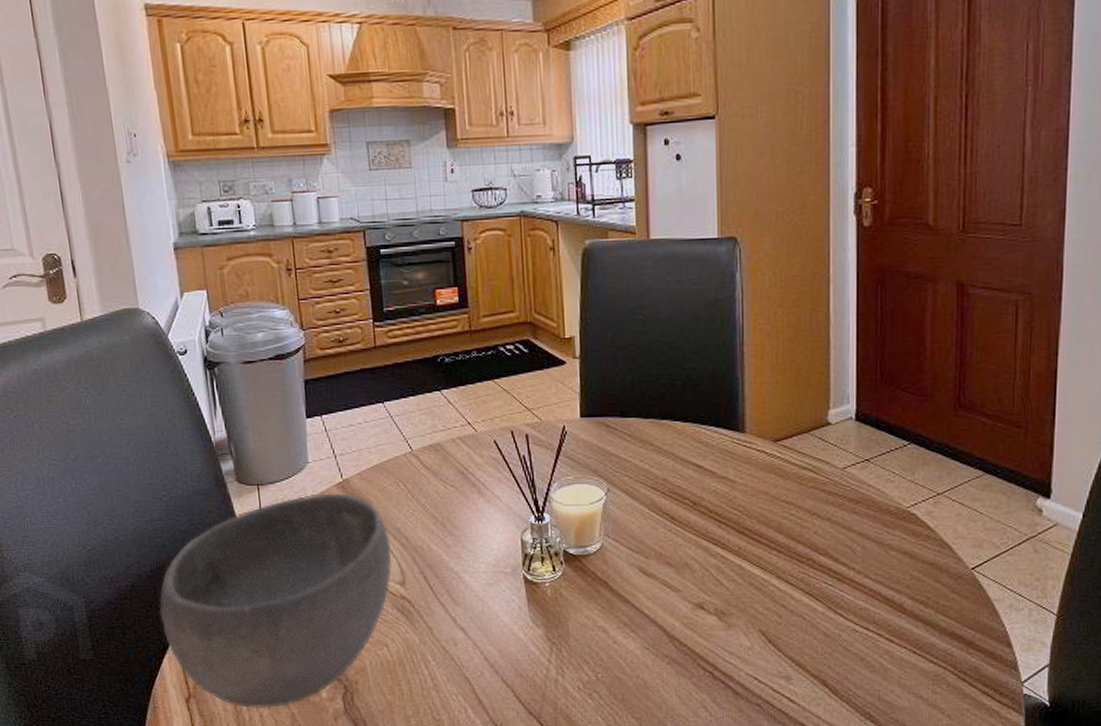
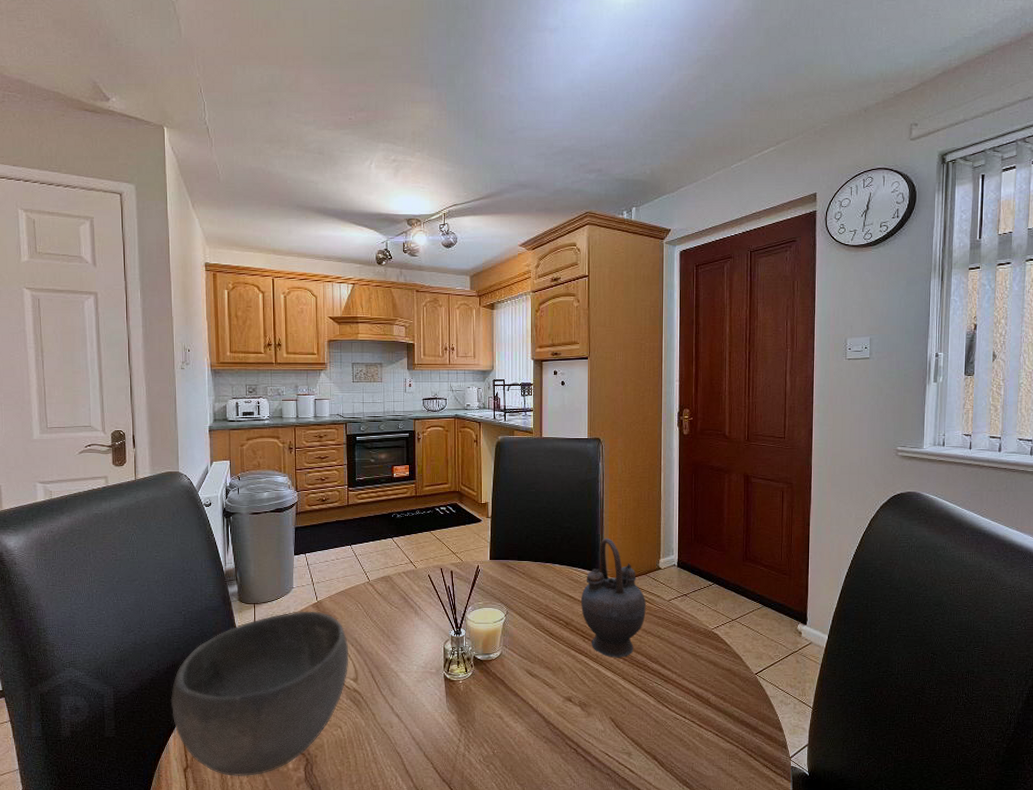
teapot: none [713,381,809,549] -> present [580,538,646,658]

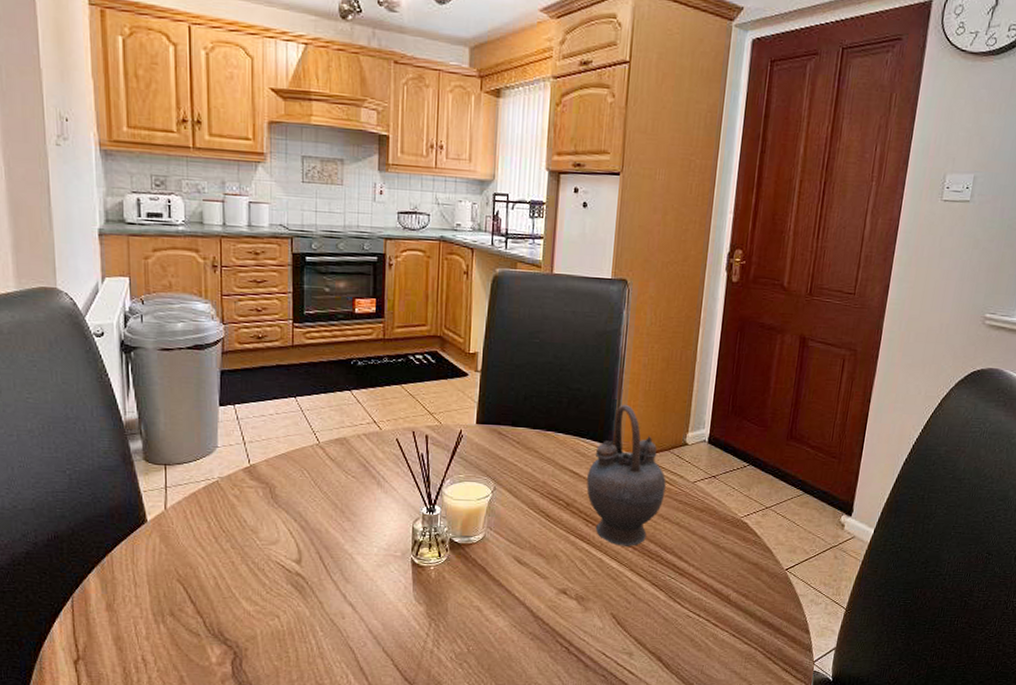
bowl: present [170,611,349,776] -> none [53,476,291,671]

